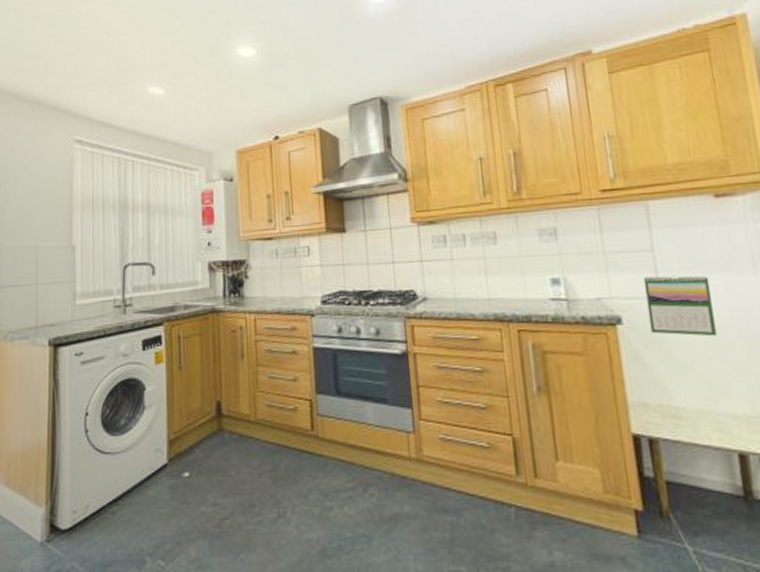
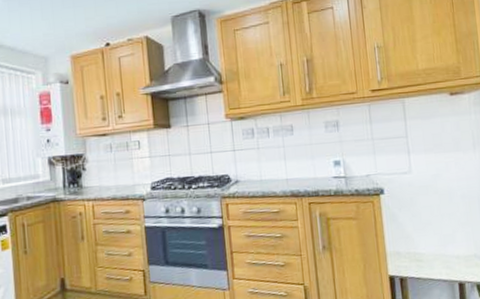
calendar: present [643,275,718,337] -> none [399,154,448,200]

